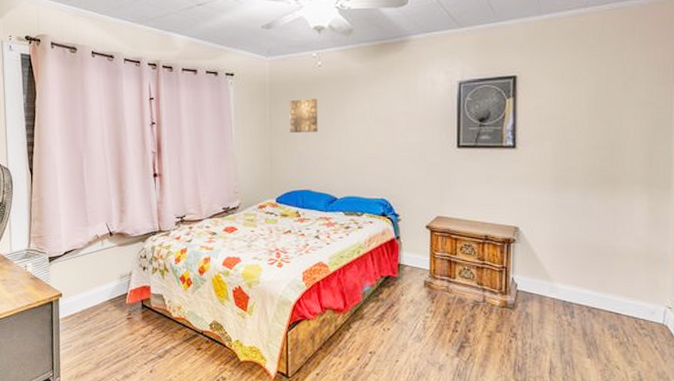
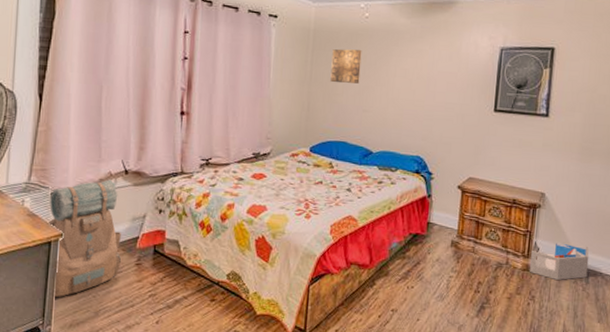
backpack: none [48,242,115,351] -> present [49,179,122,297]
storage bin: none [509,277,573,315] -> present [530,242,589,280]

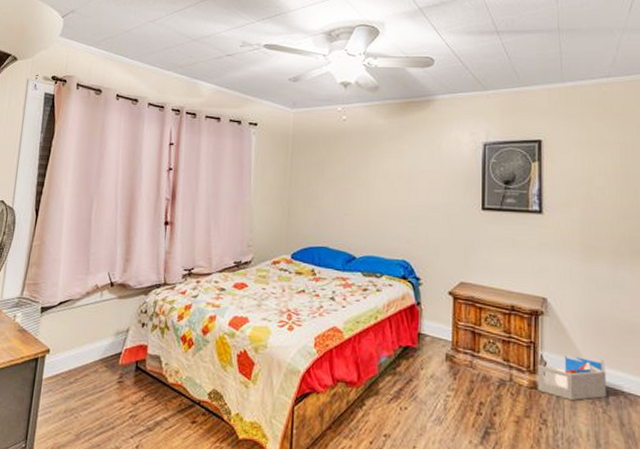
backpack: present [49,179,122,297] -> none [37,292,106,418]
wall art: present [330,48,362,84] -> none [310,151,341,187]

